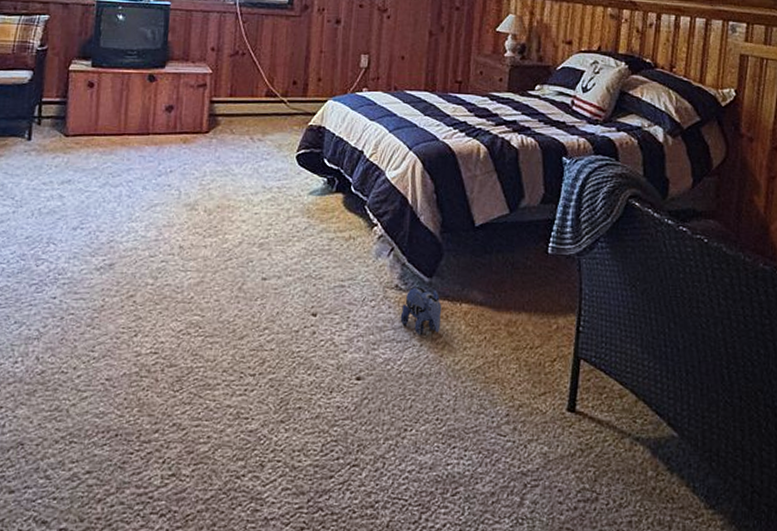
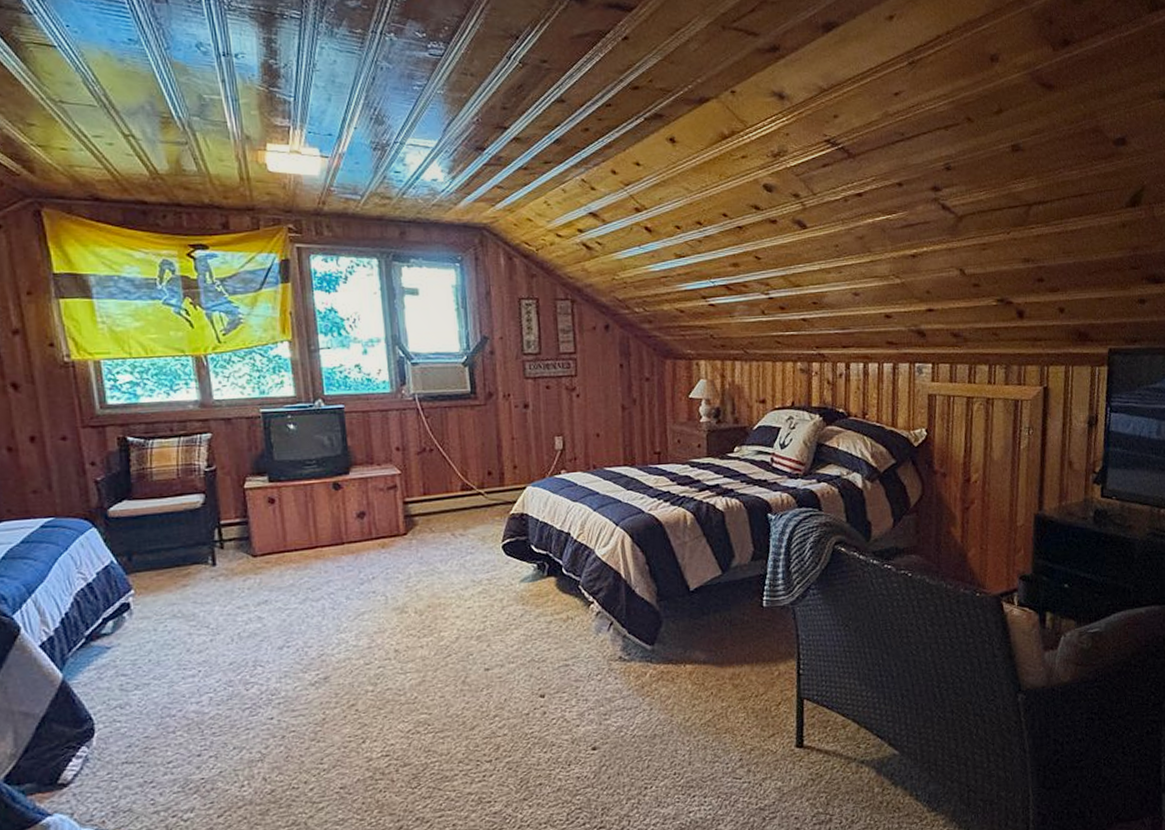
plush toy: present [400,287,442,336] -> none [627,655,668,700]

